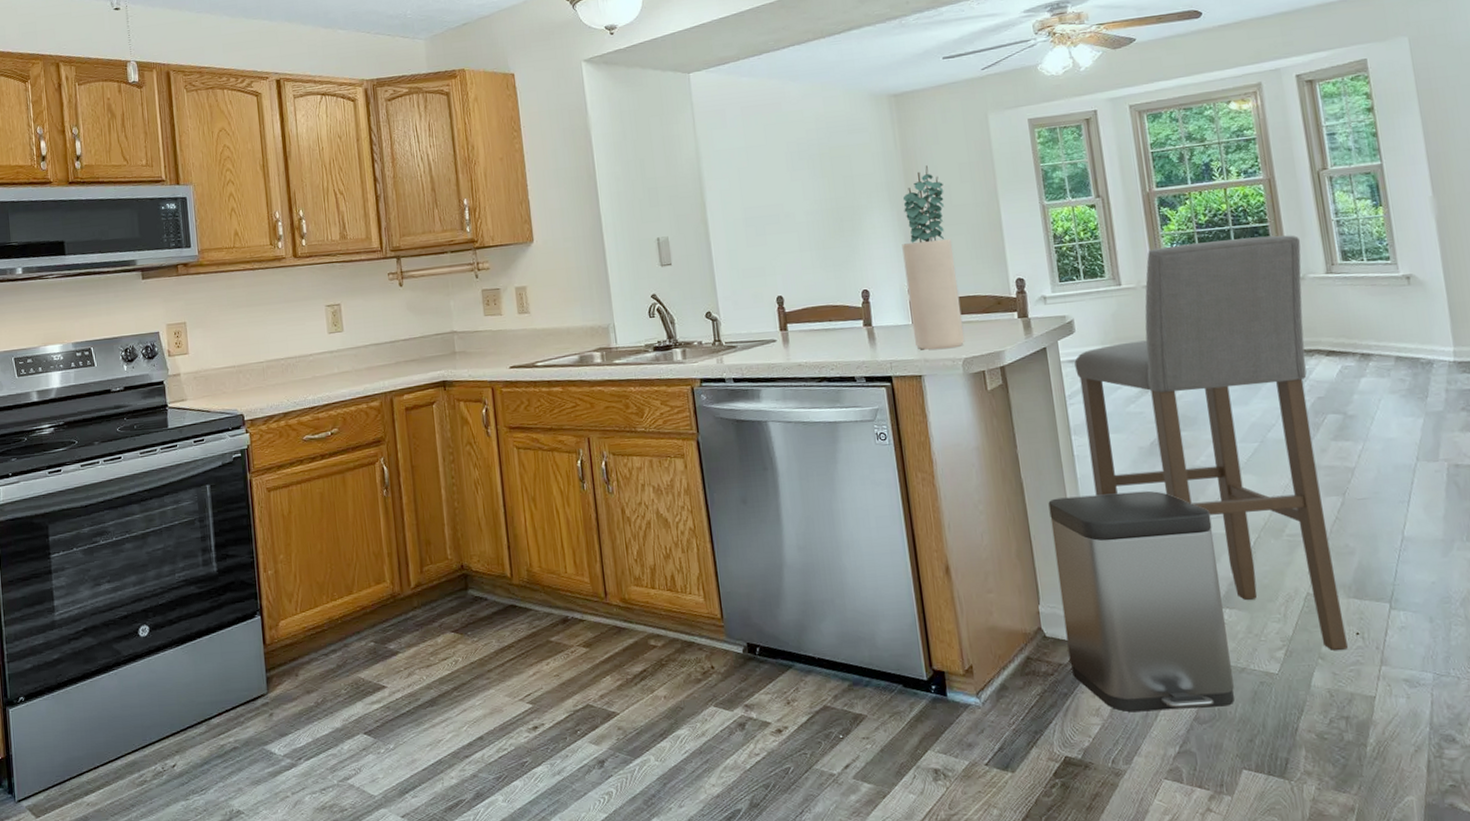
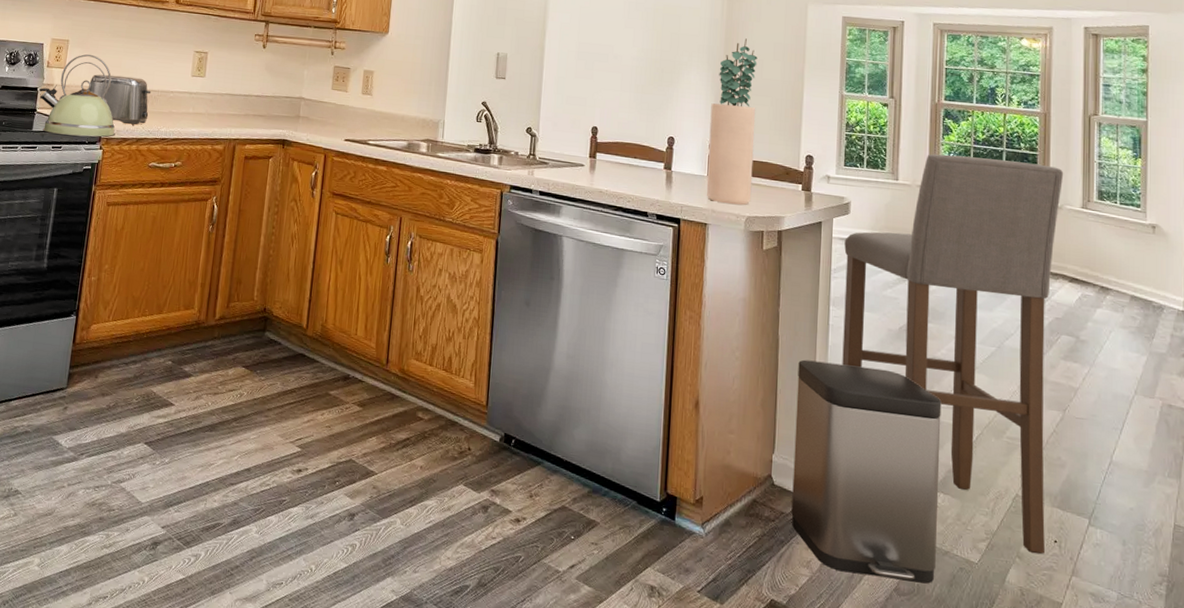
kettle: none [166,332,260,428] -> present [39,54,116,138]
toaster: none [218,347,291,401] -> present [88,74,152,126]

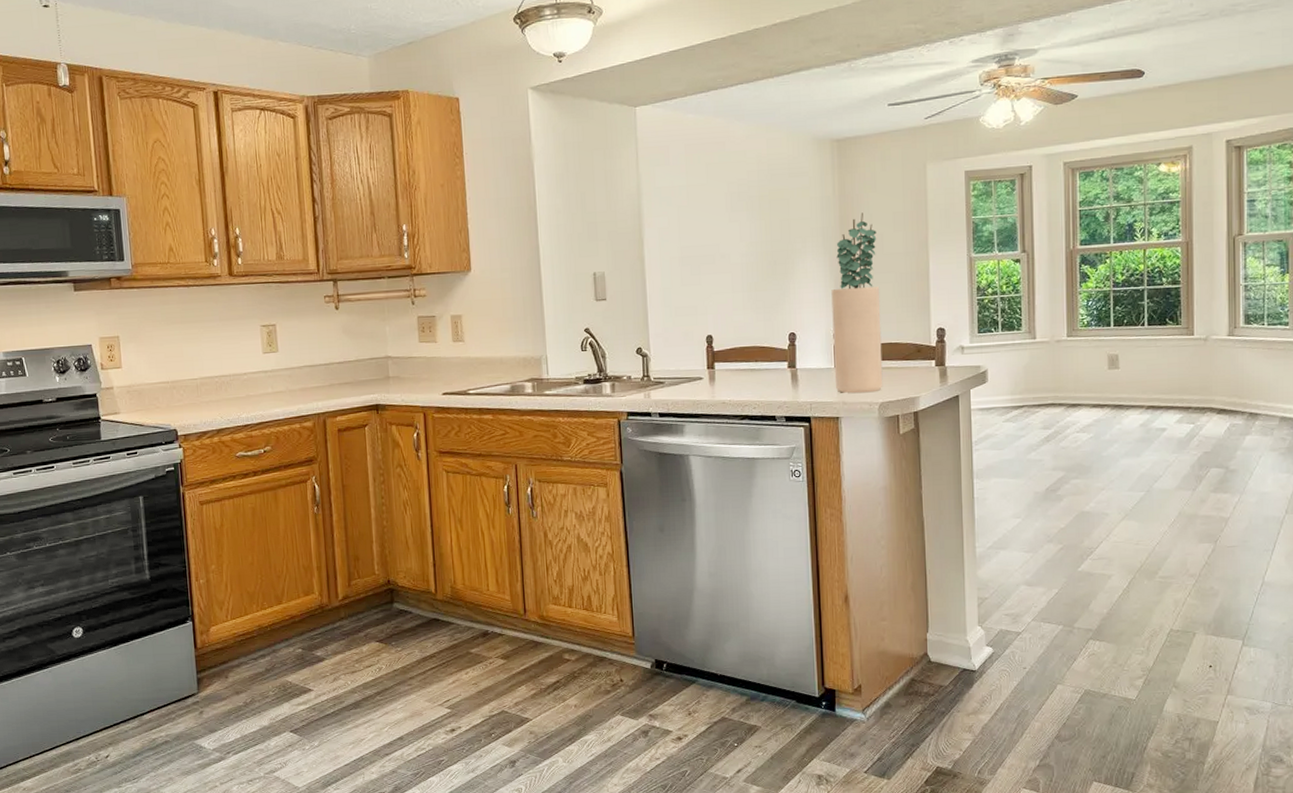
kettle: present [39,54,116,138] -> none [99,347,193,441]
toaster: present [88,74,152,126] -> none [152,364,225,417]
pedal bin: present [791,359,942,584] -> none [945,532,1094,730]
bar stool: present [842,154,1064,554] -> none [984,297,1209,680]

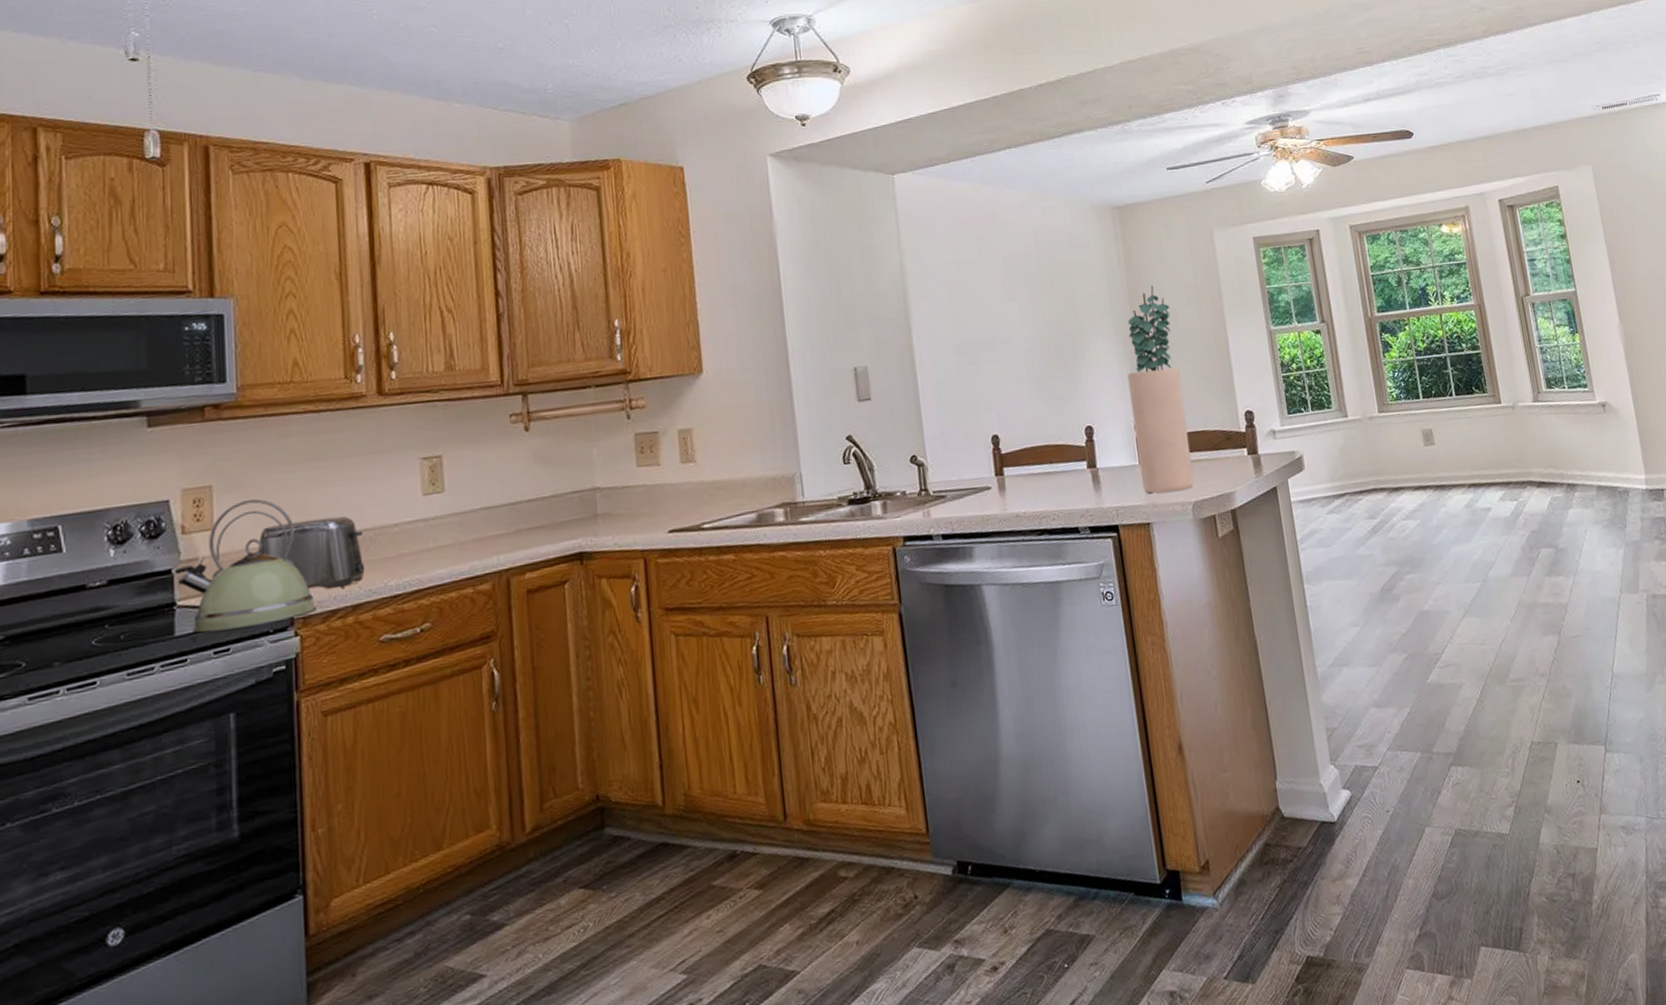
kettle: none [99,347,193,441] -> present [175,498,317,635]
toaster: none [152,364,225,417] -> present [258,515,365,590]

